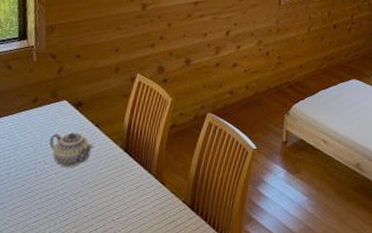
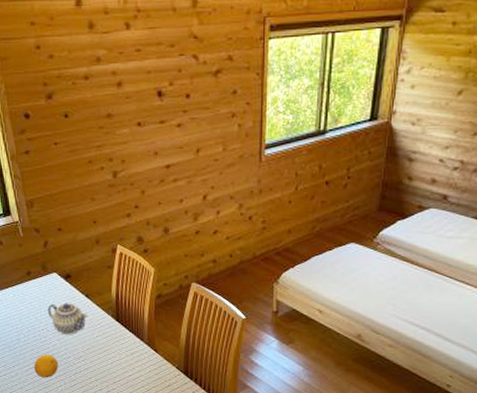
fruit: none [21,191,52,219] -> present [34,355,58,378]

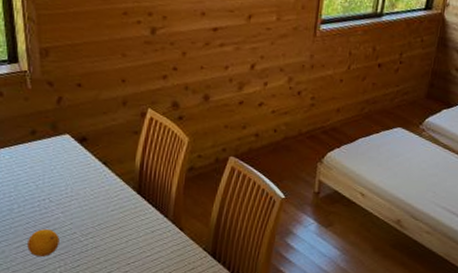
teapot: present [47,303,88,335] -> none [52,169,103,207]

